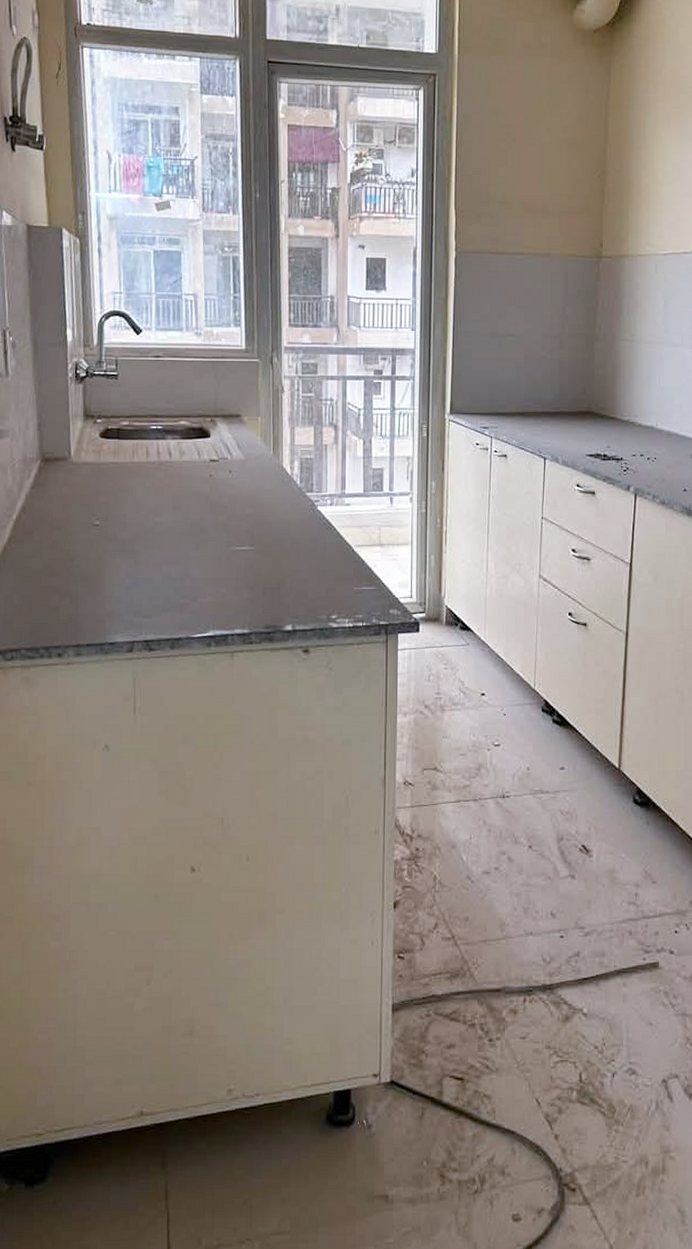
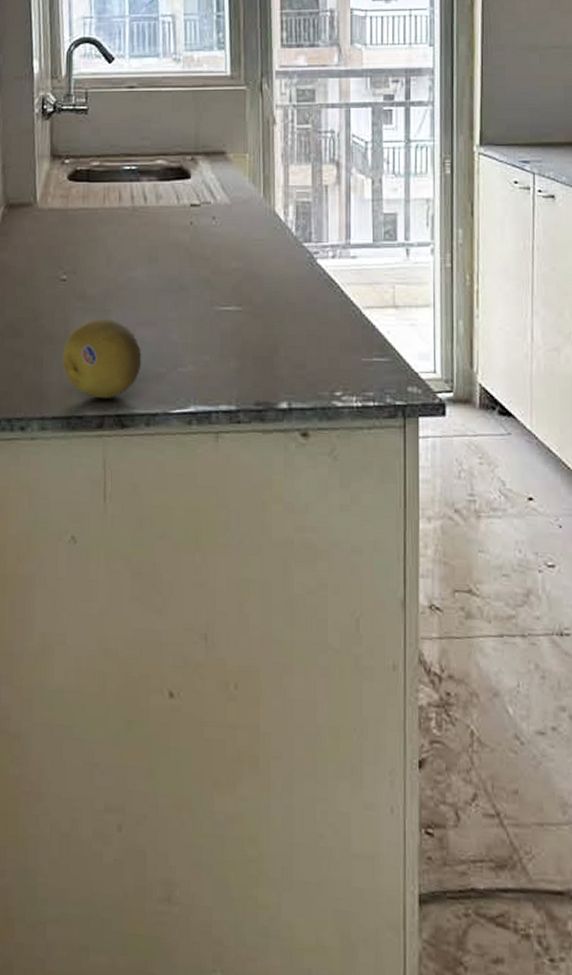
fruit: none [96,558,167,628] -> present [62,318,142,399]

